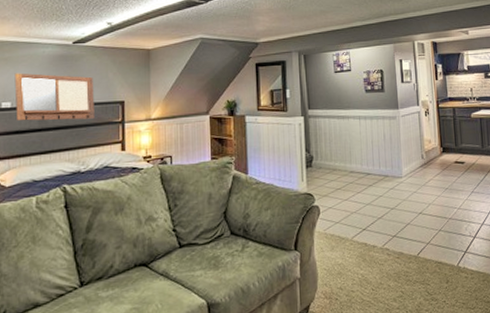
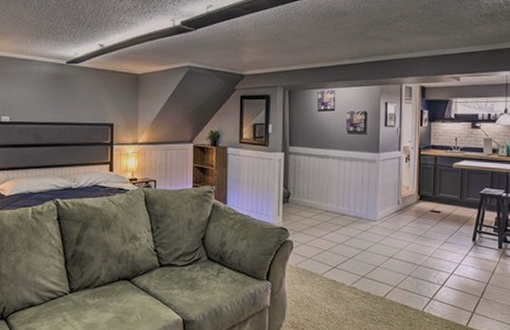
writing board: present [14,73,95,121] -> none [13,88,86,139]

